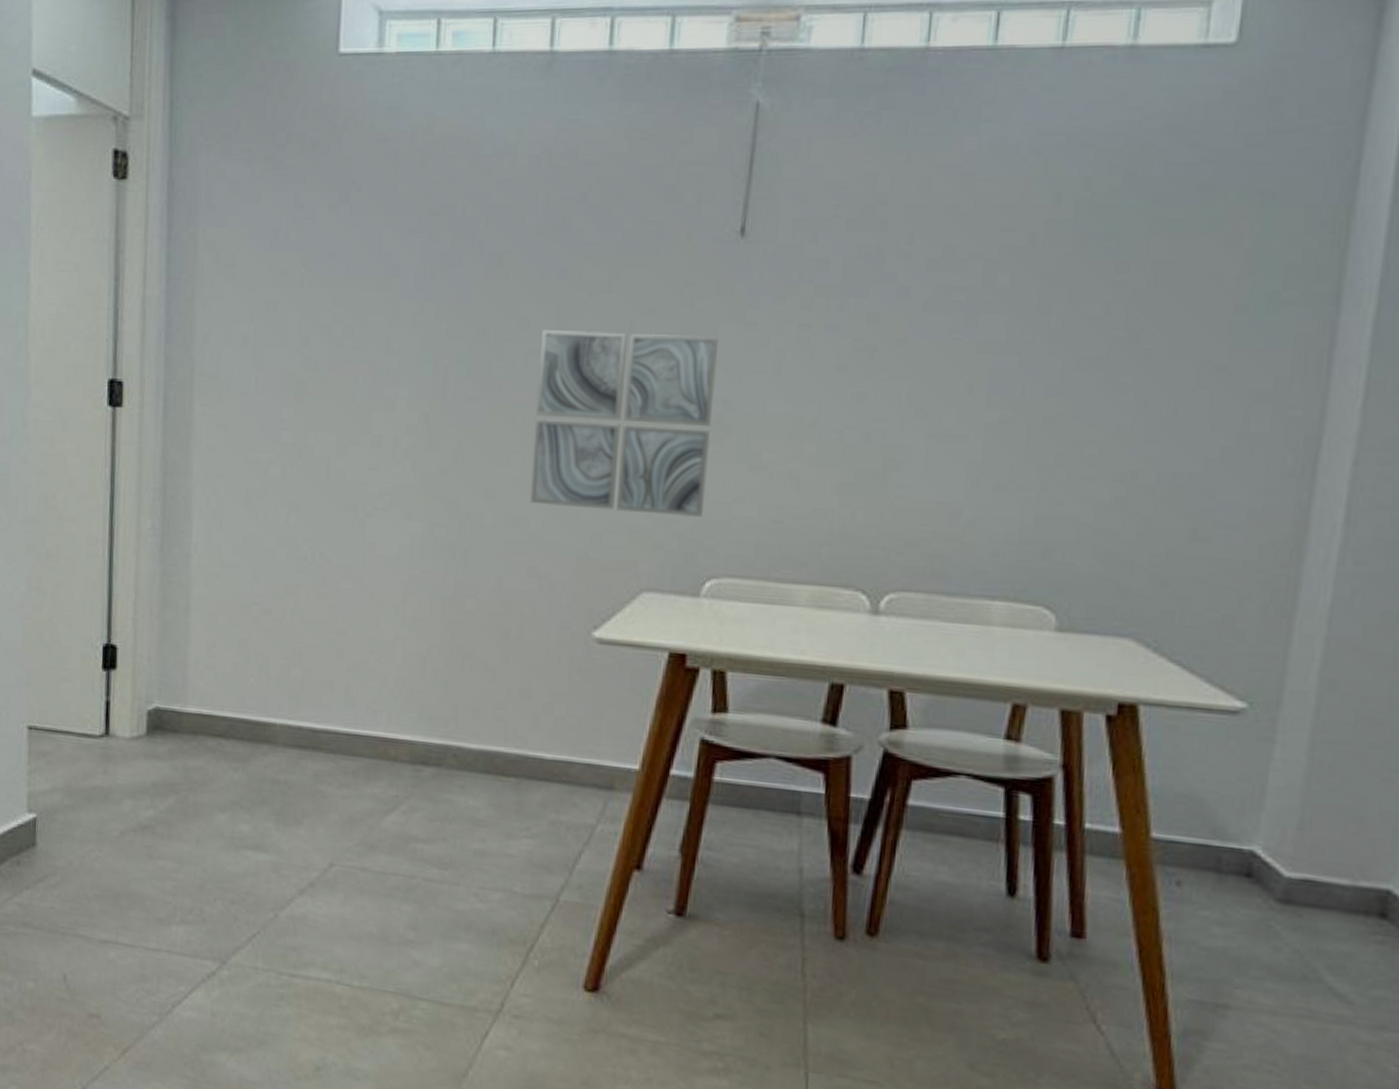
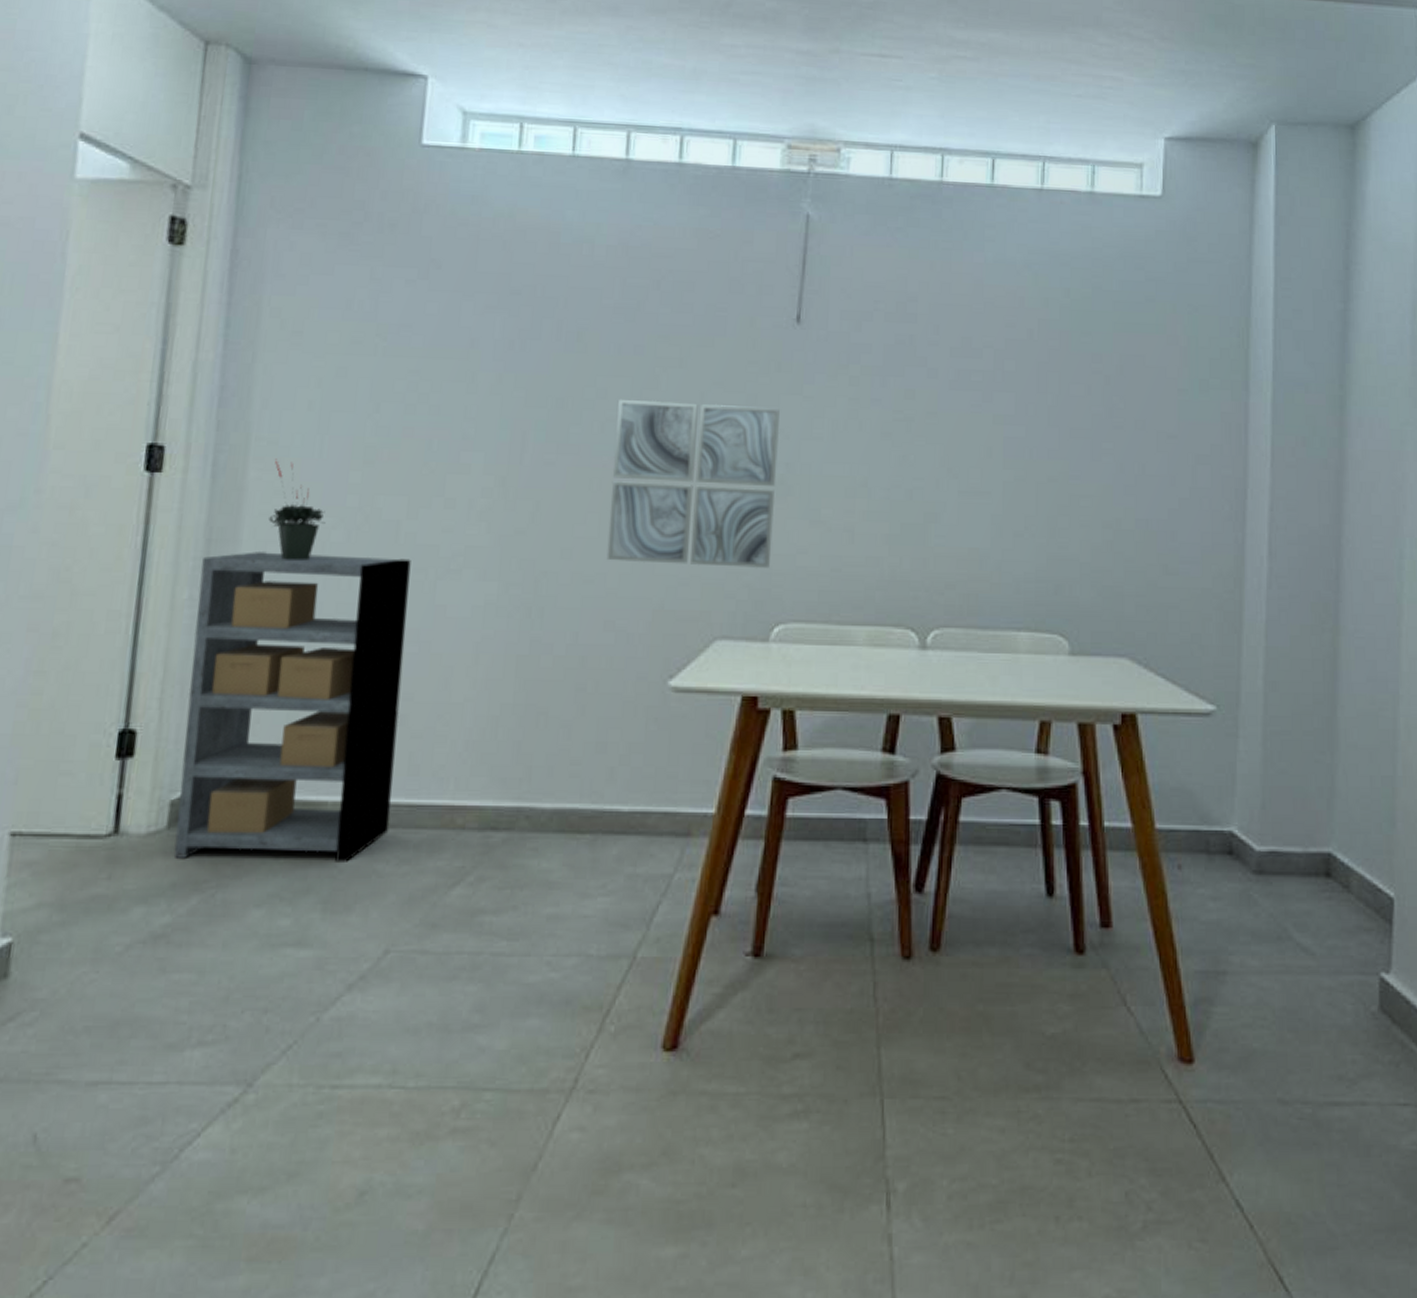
shelving unit: none [153,485,342,781] -> present [173,552,411,862]
potted plant: none [214,394,264,495] -> present [269,458,326,561]

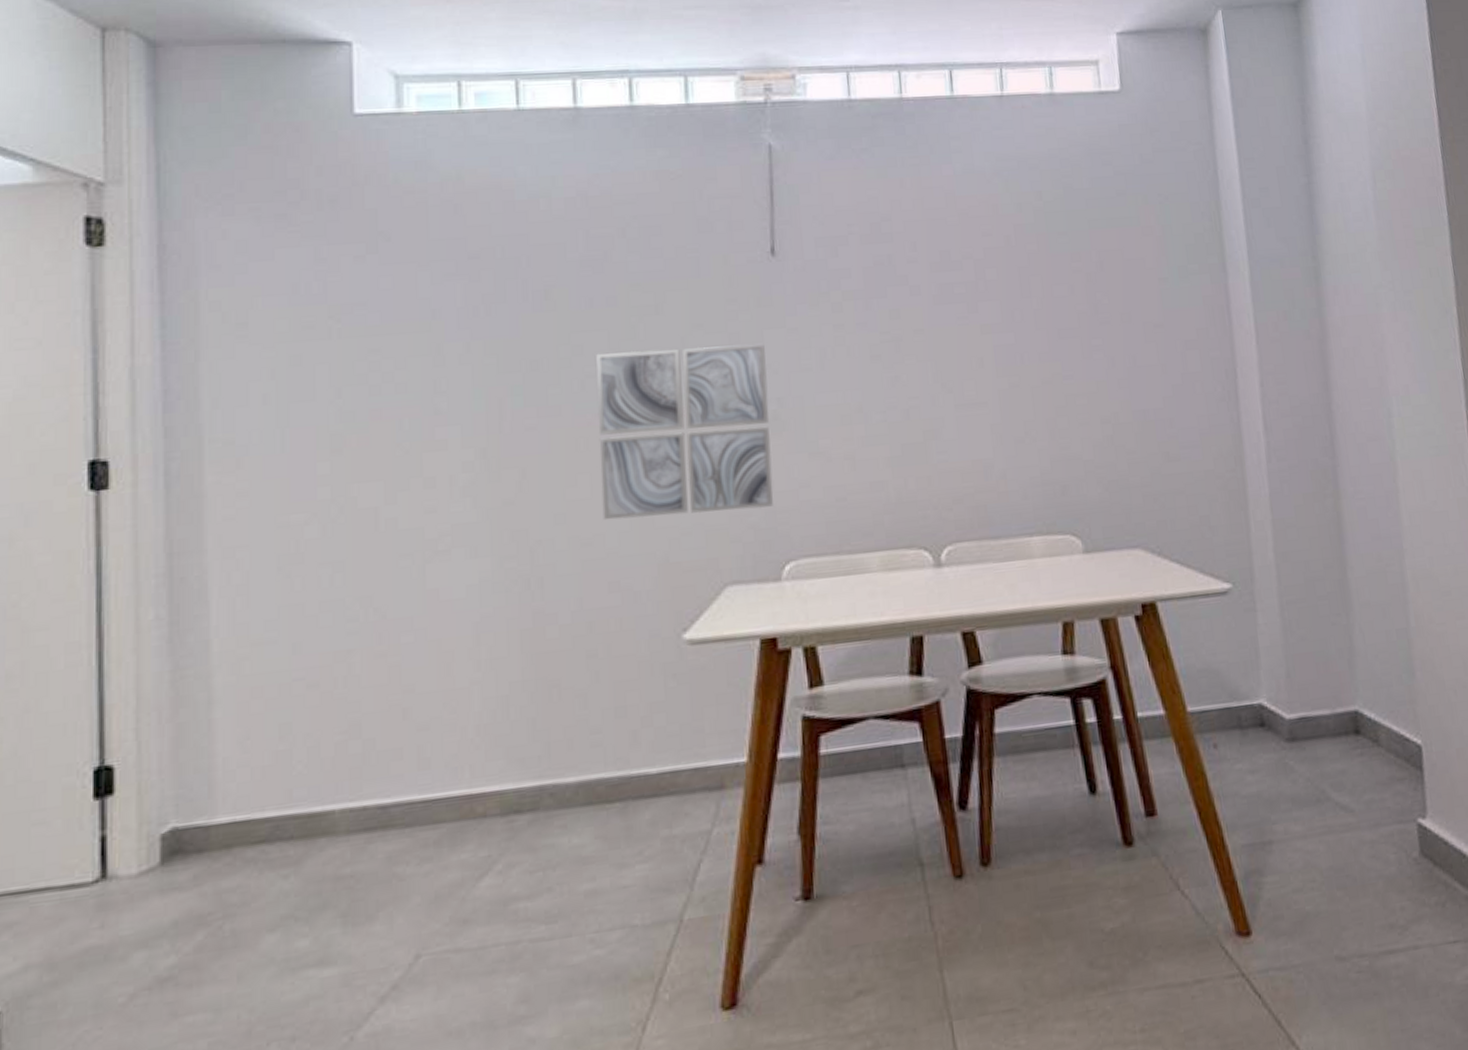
shelving unit: present [173,552,411,862] -> none [165,545,405,895]
potted plant: present [269,458,326,561] -> none [234,459,297,565]

